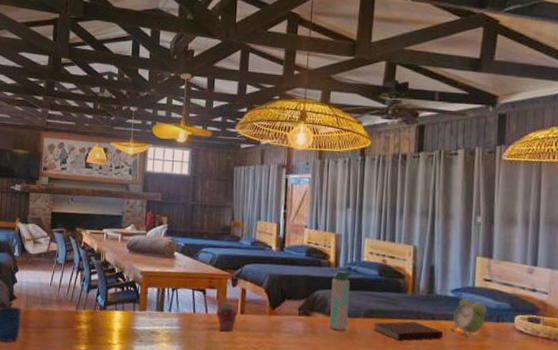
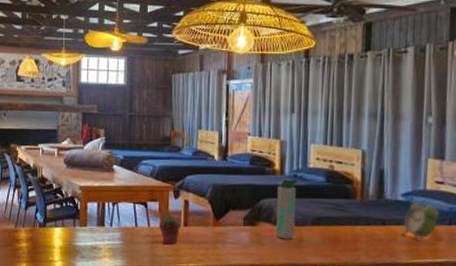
notebook: present [373,321,444,341] -> none [321,228,394,248]

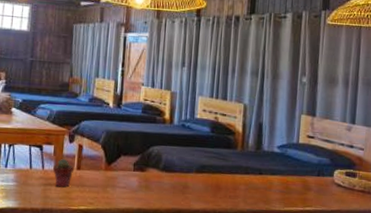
water bottle: present [275,178,300,240] -> none [162,127,187,186]
alarm clock: present [400,199,440,240] -> none [275,151,310,190]

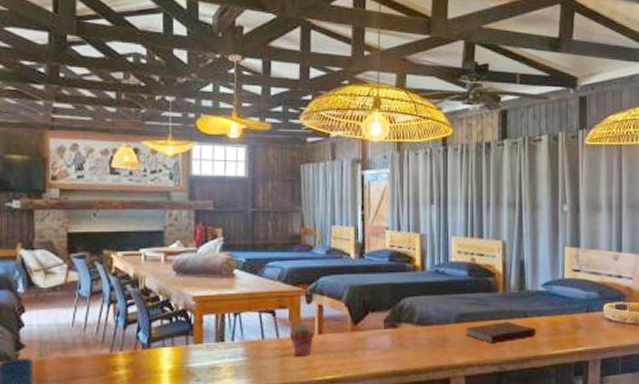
notebook: none [204,176,270,195] -> present [465,322,537,343]

